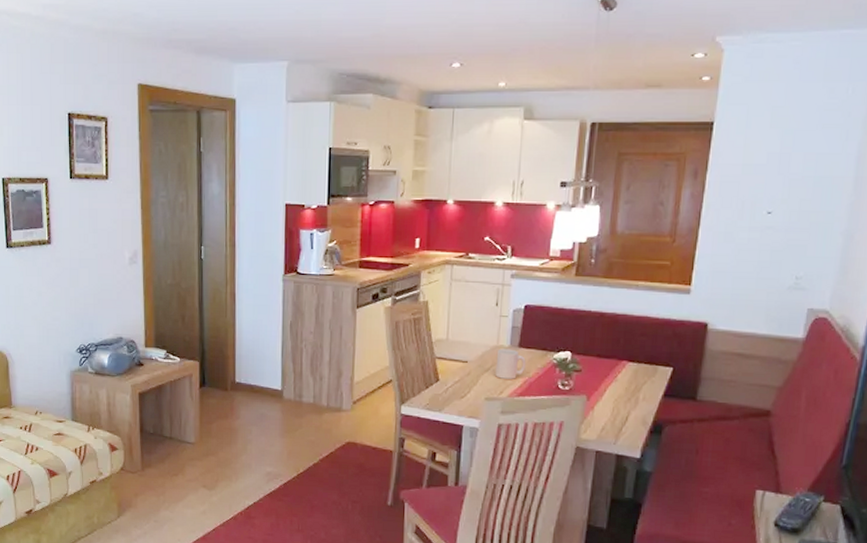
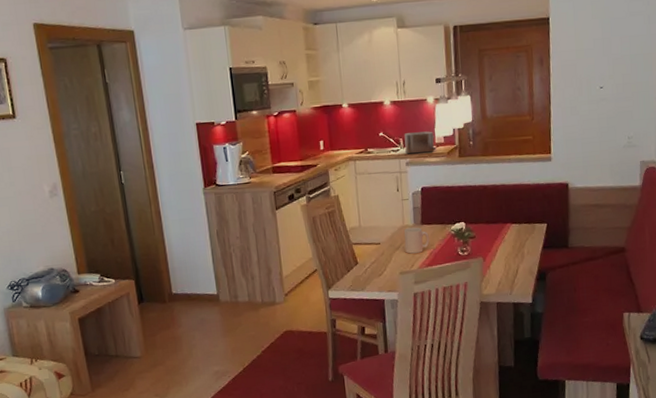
toaster: none [512,241,549,267] -> present [404,131,435,154]

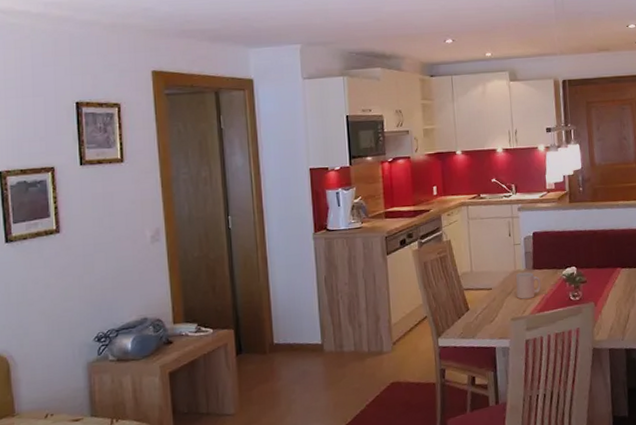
toaster: present [404,131,435,154] -> none [516,177,546,200]

